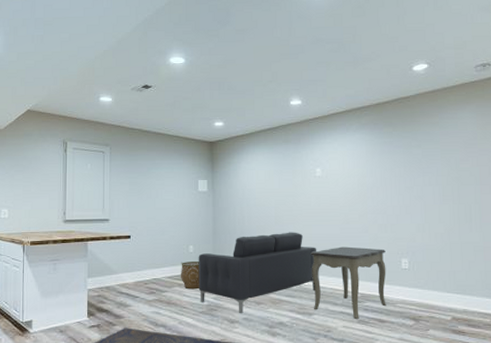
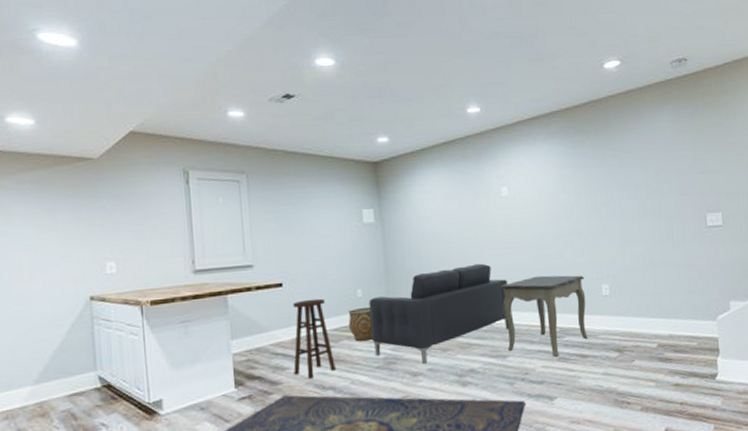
bar stool: none [134,250,167,316] -> present [293,298,336,379]

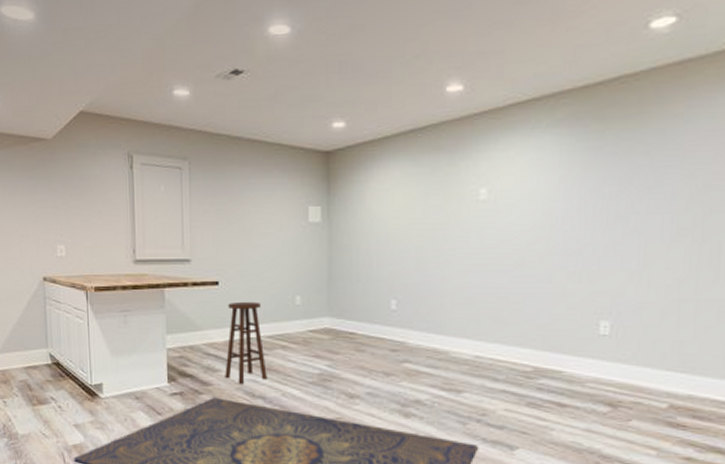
basket: present [348,308,373,342] -> none [283,317,309,354]
sofa: present [369,263,509,364] -> none [307,280,474,386]
side table: present [501,275,588,357] -> none [464,301,576,401]

